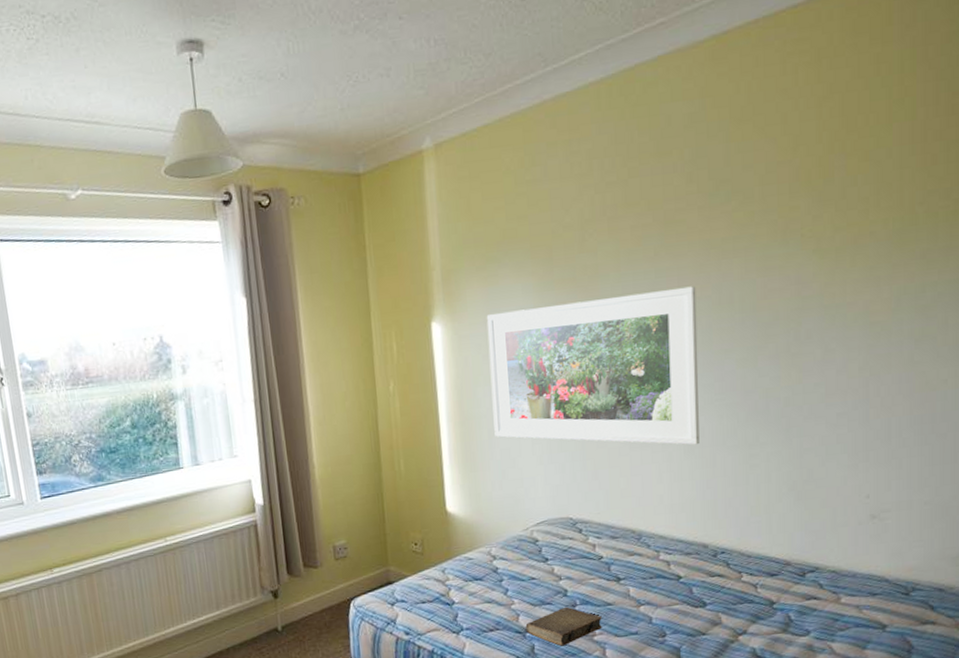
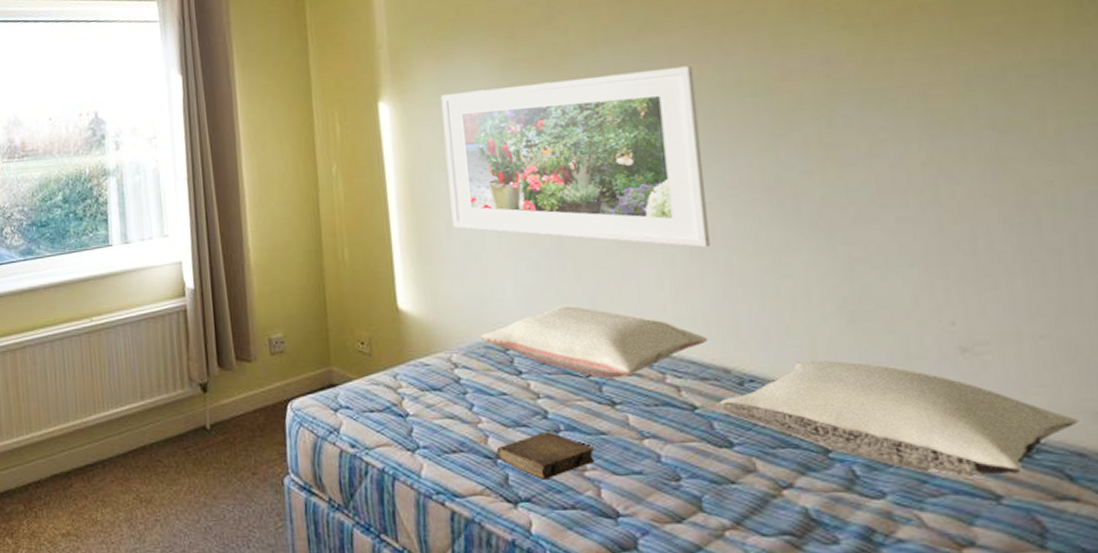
pillow: none [515,499,693,560] -> present [480,305,708,379]
pillow: none [696,532,942,614] -> present [716,359,1079,478]

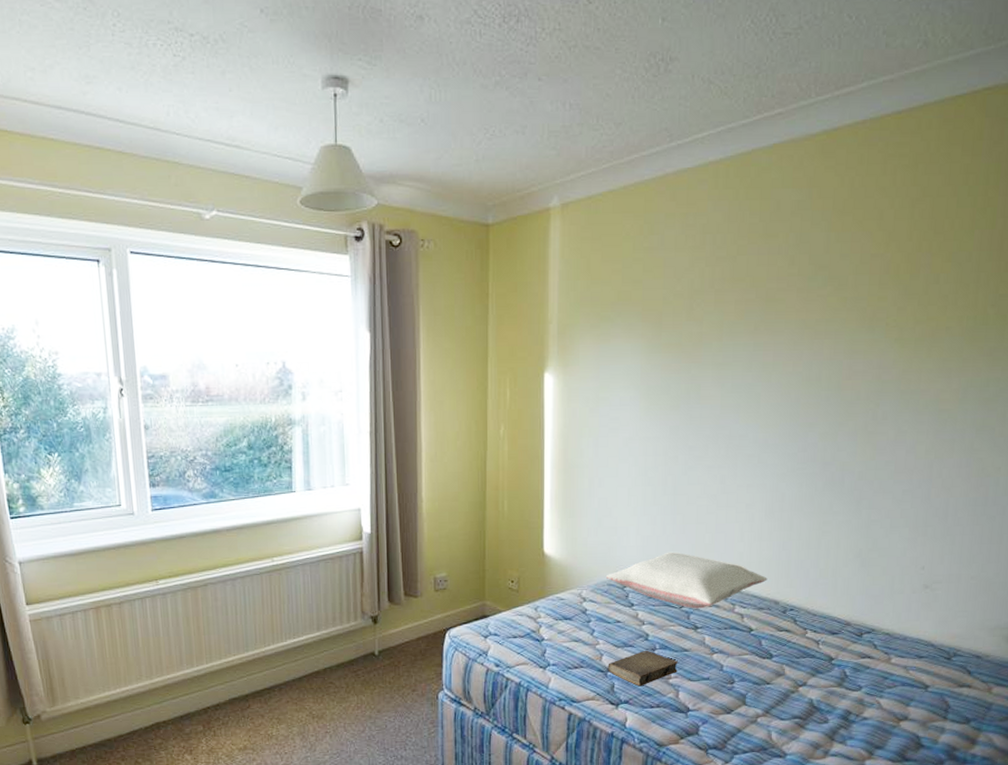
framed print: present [440,65,710,248] -> none [594,361,789,509]
pillow: present [716,359,1079,478] -> none [766,594,981,675]

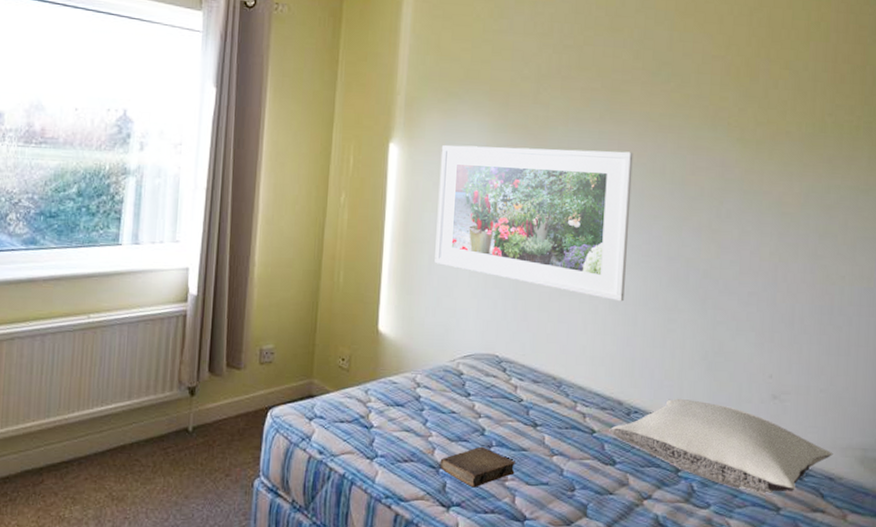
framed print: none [594,361,789,509] -> present [435,145,633,302]
pillow: present [605,551,767,609] -> none [442,339,611,404]
pillow: none [766,594,981,675] -> present [609,398,833,494]

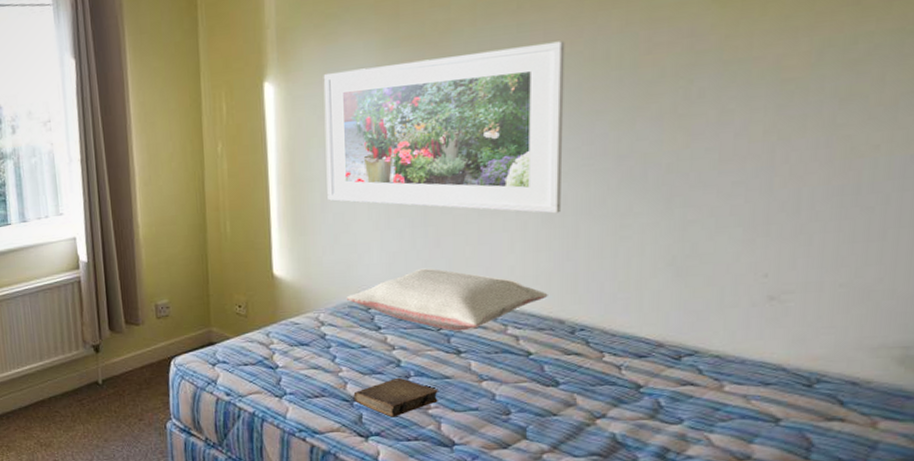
pillow: none [442,339,611,404] -> present [346,268,548,331]
pillow: present [609,398,833,494] -> none [549,310,858,405]

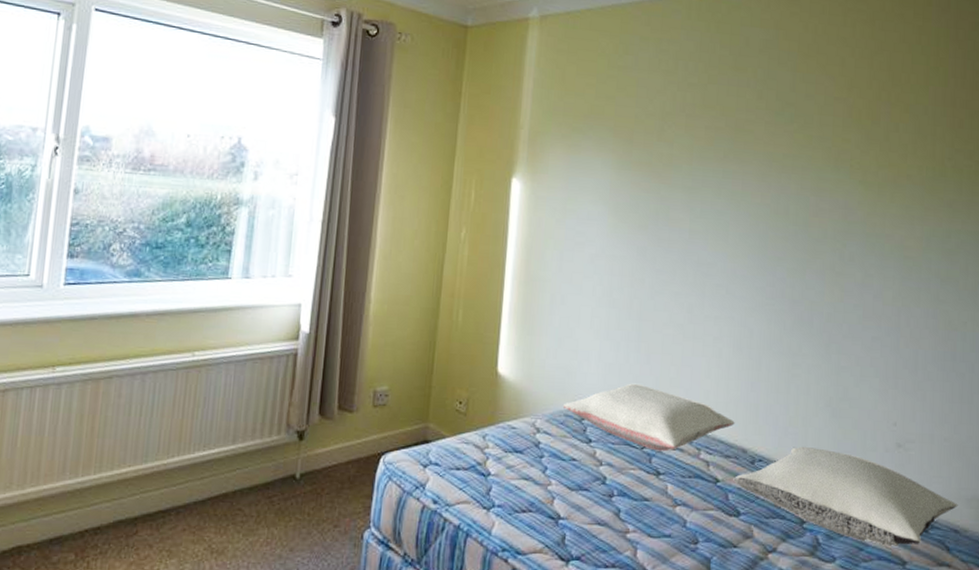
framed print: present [323,40,565,214] -> none [556,181,757,345]
book: present [353,377,438,417] -> none [559,496,637,540]
pillow: none [549,310,858,405] -> present [733,446,958,547]

